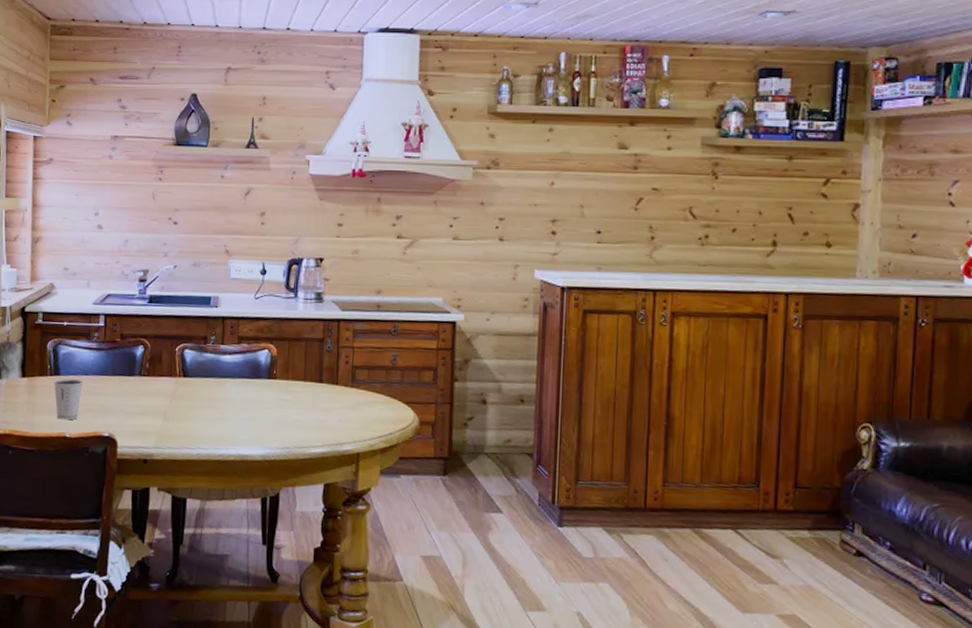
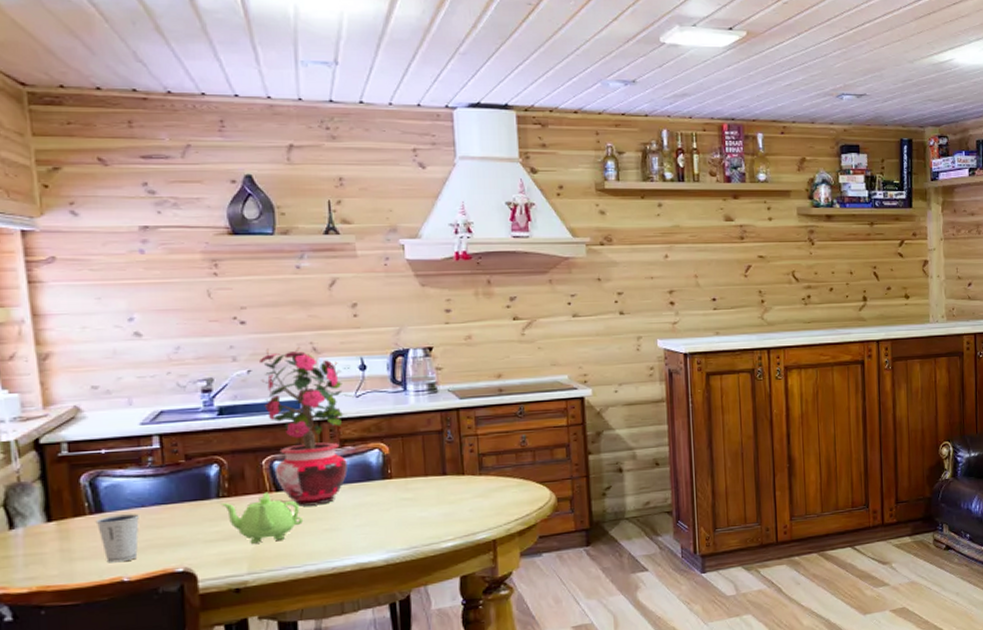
teapot: none [141,376,201,422] -> present [220,492,303,544]
potted flower: none [183,247,257,395] -> present [259,346,359,507]

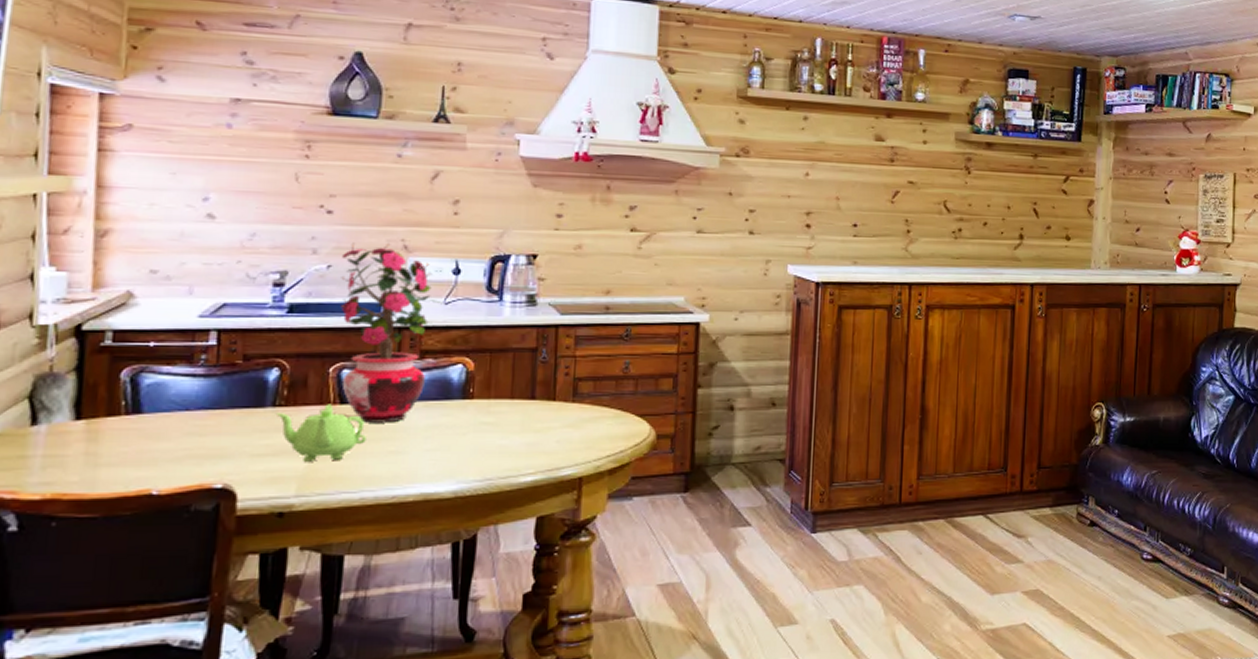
dixie cup: present [95,514,139,563] -> none [130,418,181,473]

